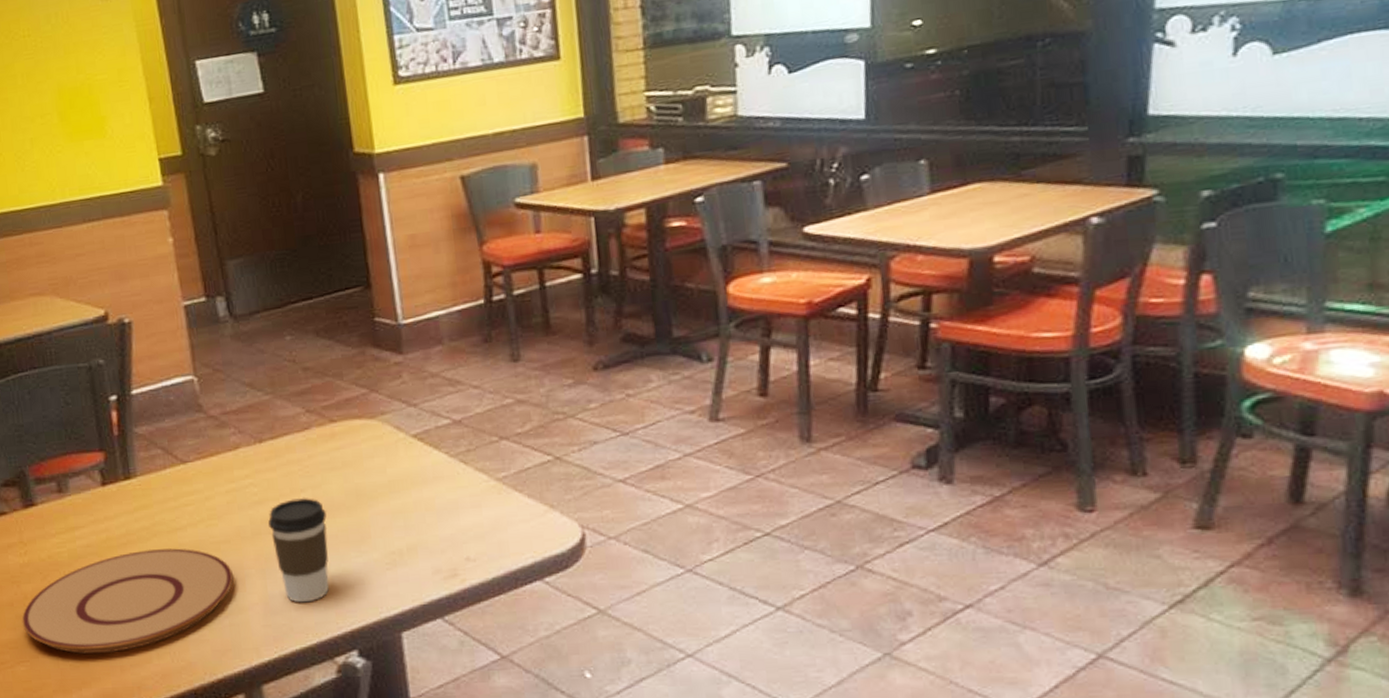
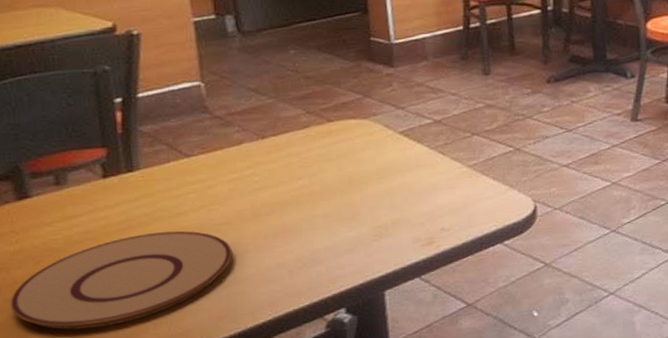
coffee cup: present [268,497,329,603] -> none [268,183,322,272]

